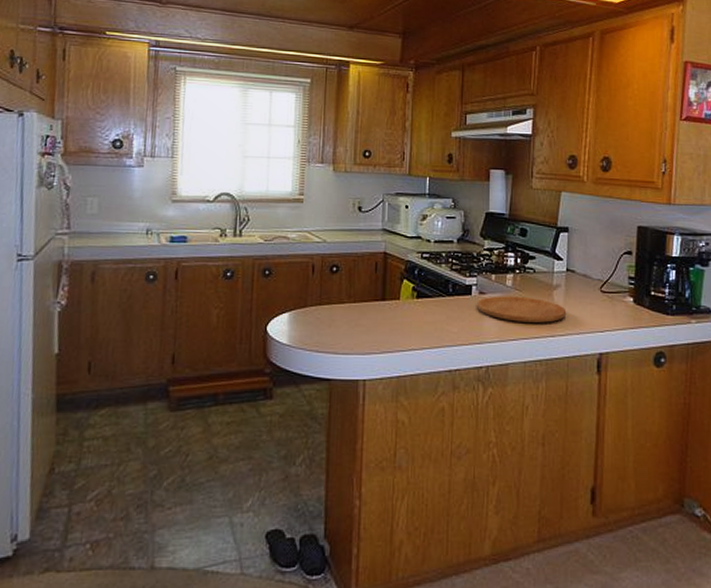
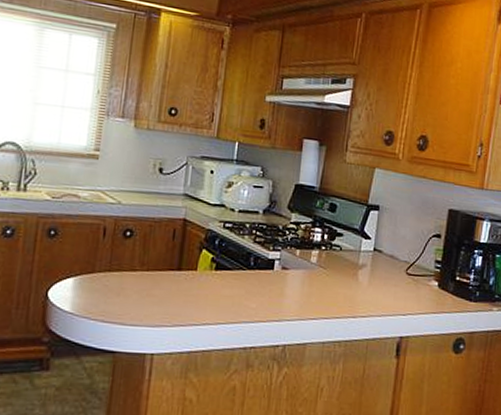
cutting board: present [477,296,567,323] -> none [278,272,371,303]

